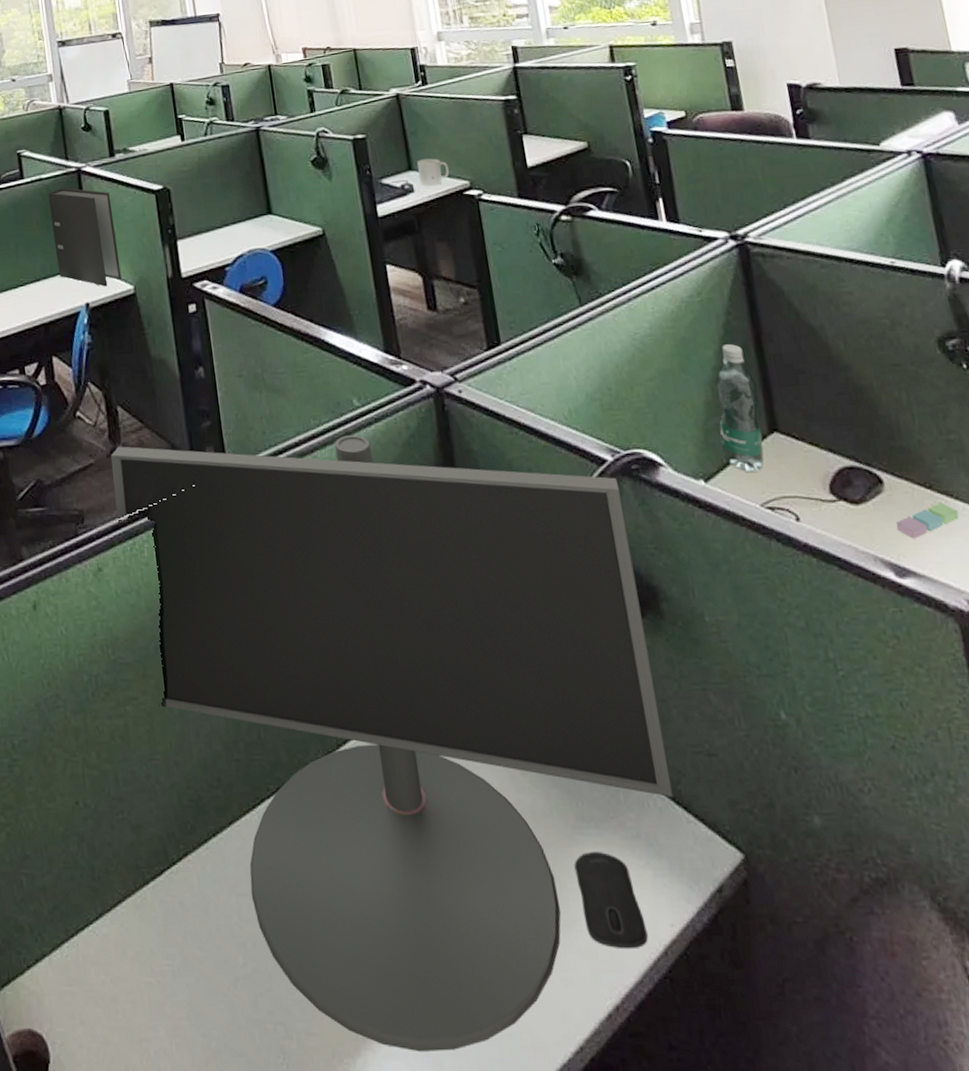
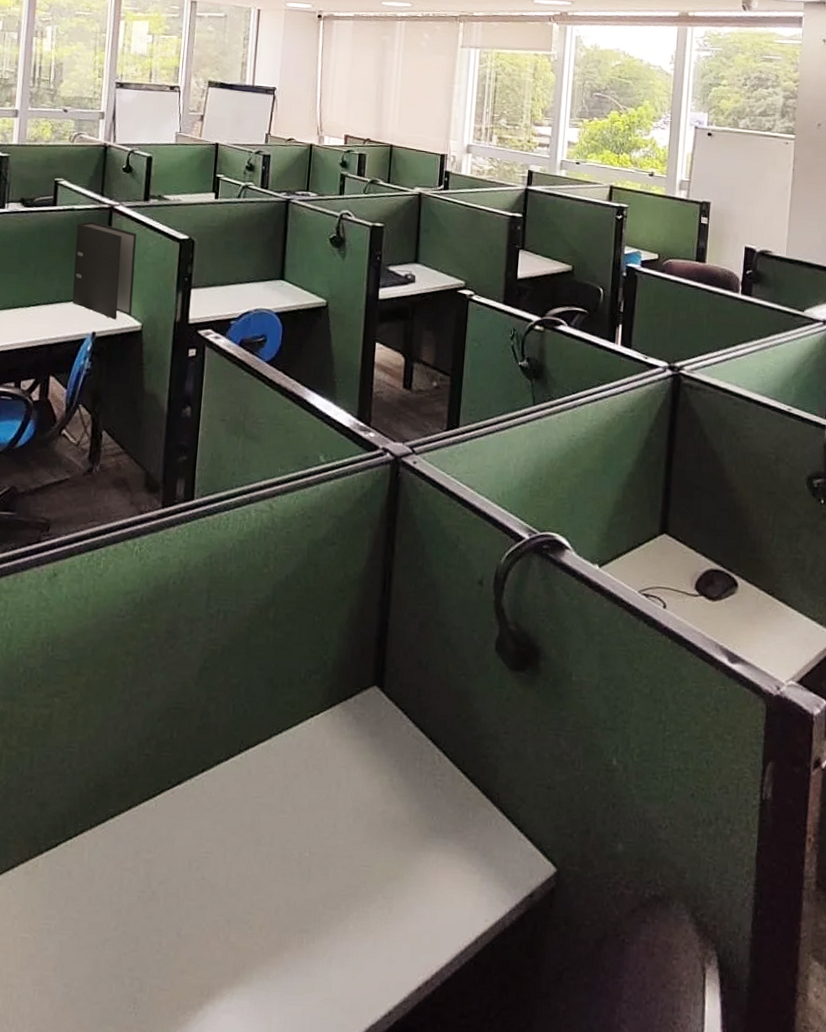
computer monitor: present [110,435,674,1051] -> none [81,467,529,1009]
mug: present [417,158,450,187] -> none [421,255,451,281]
computer mouse: present [574,852,648,950] -> none [416,857,466,937]
bottle: present [715,343,764,473] -> none [619,455,659,565]
sticky notes: present [896,502,959,539] -> none [738,607,788,634]

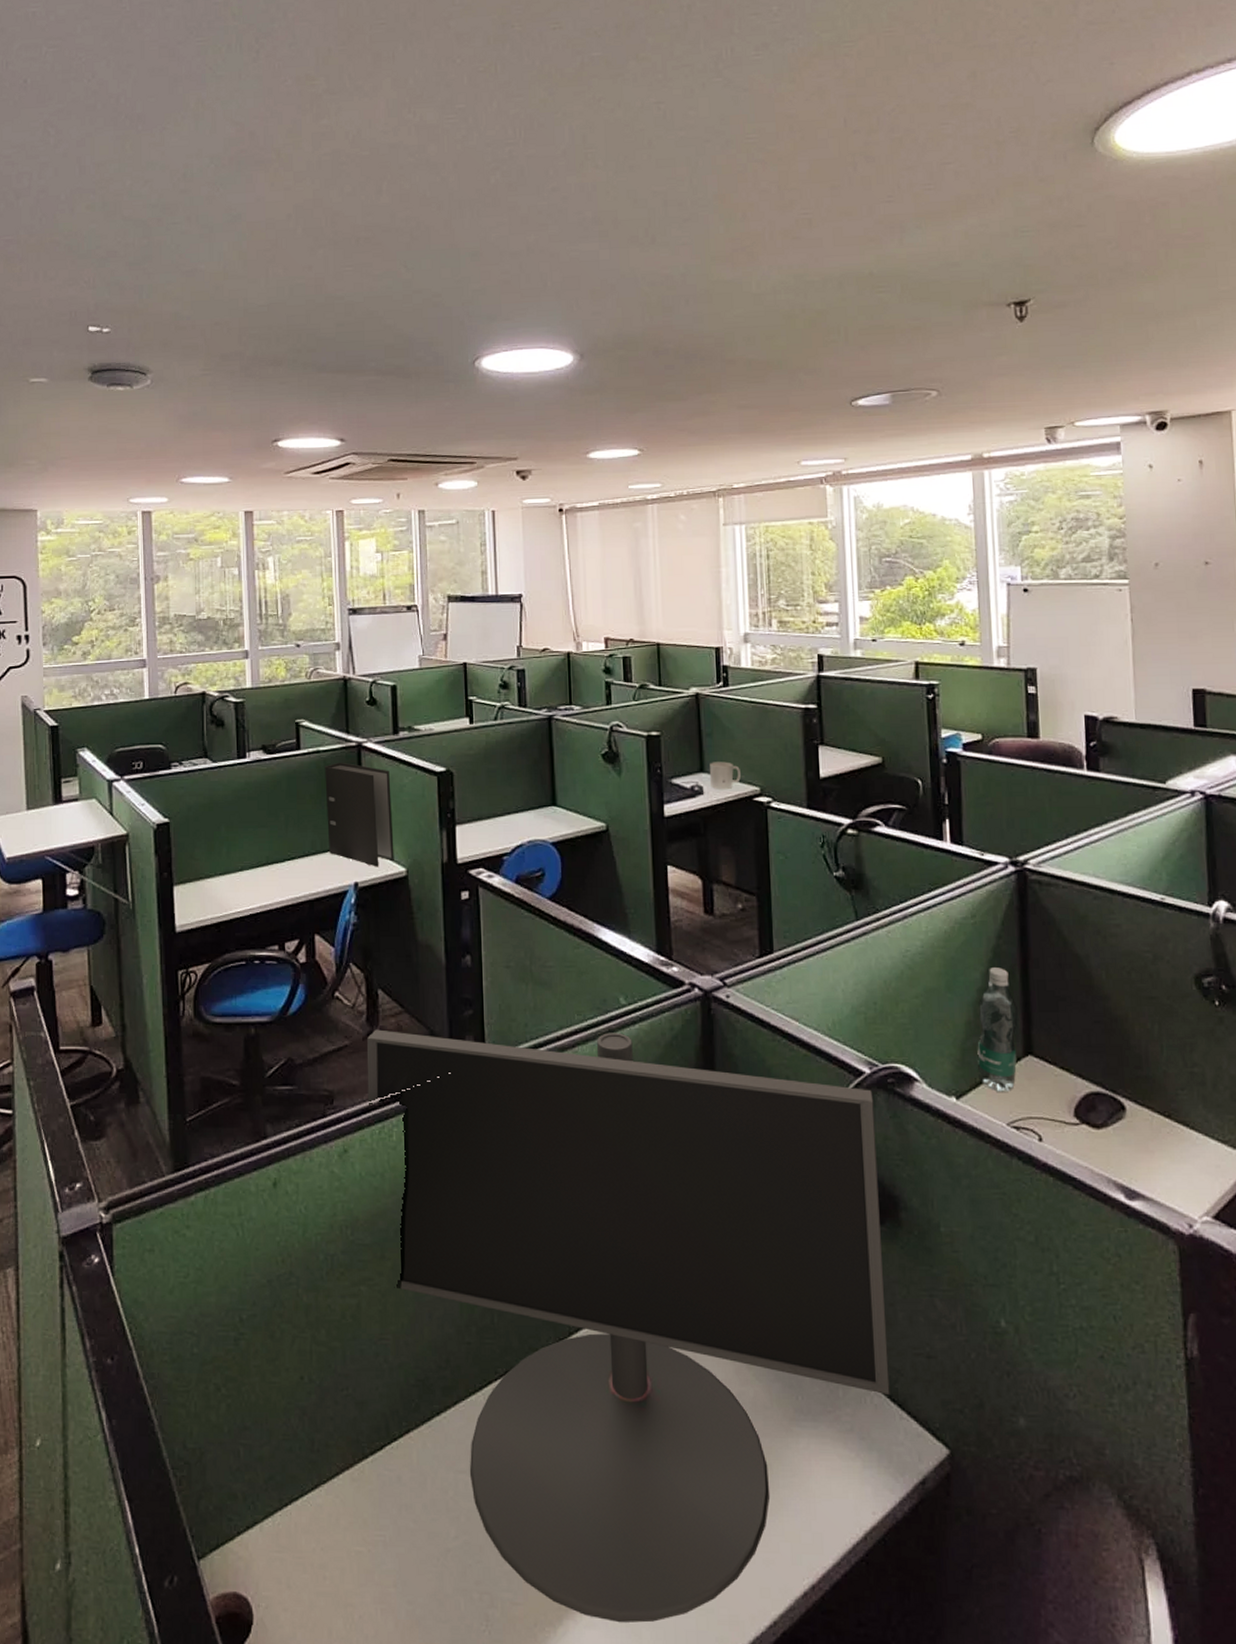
computer monitor: none [81,467,529,1009] -> present [366,1029,890,1623]
mug: none [421,255,451,281] -> present [709,761,742,790]
bottle: none [619,455,659,565] -> present [977,966,1018,1093]

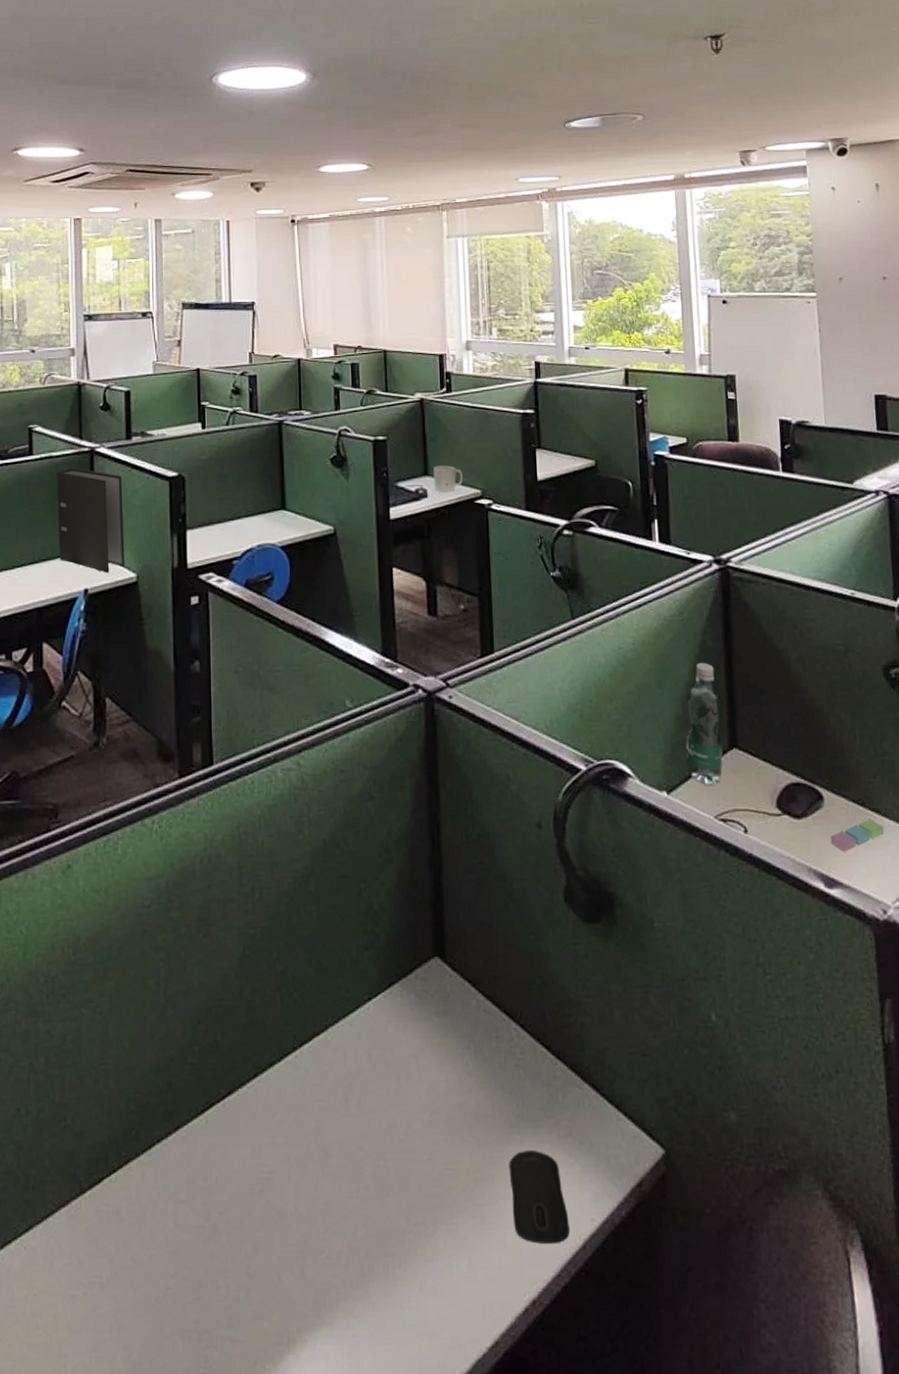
computer monitor: present [366,1029,890,1623] -> none [93,736,608,1354]
computer mouse: none [788,1443,850,1534] -> present [509,1150,570,1245]
sticky notes: none [1132,1131,1192,1164] -> present [830,818,885,852]

